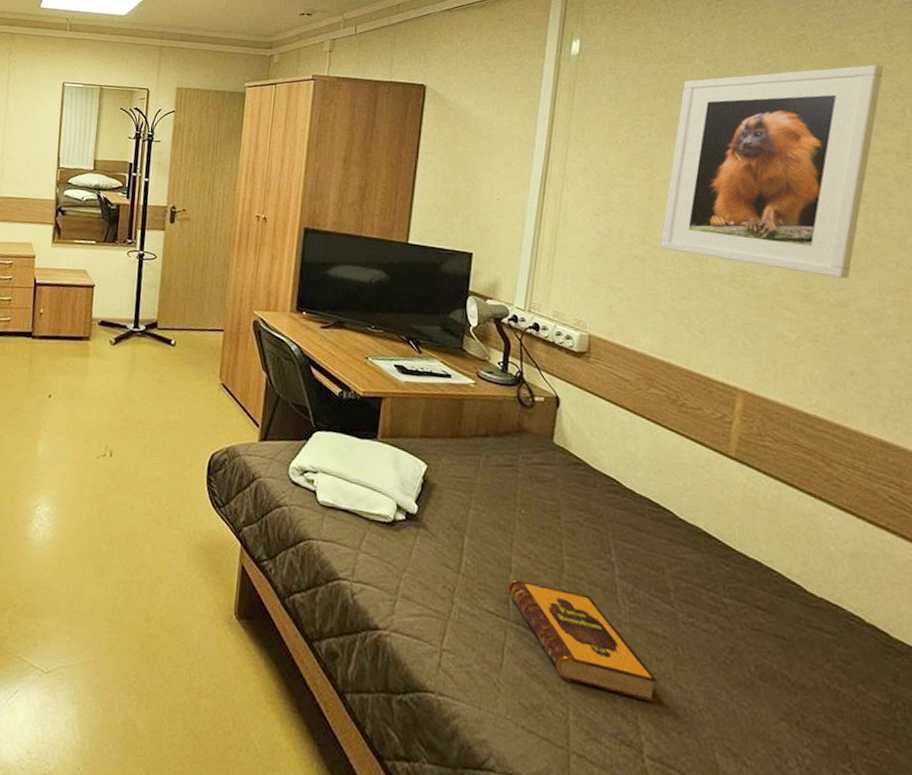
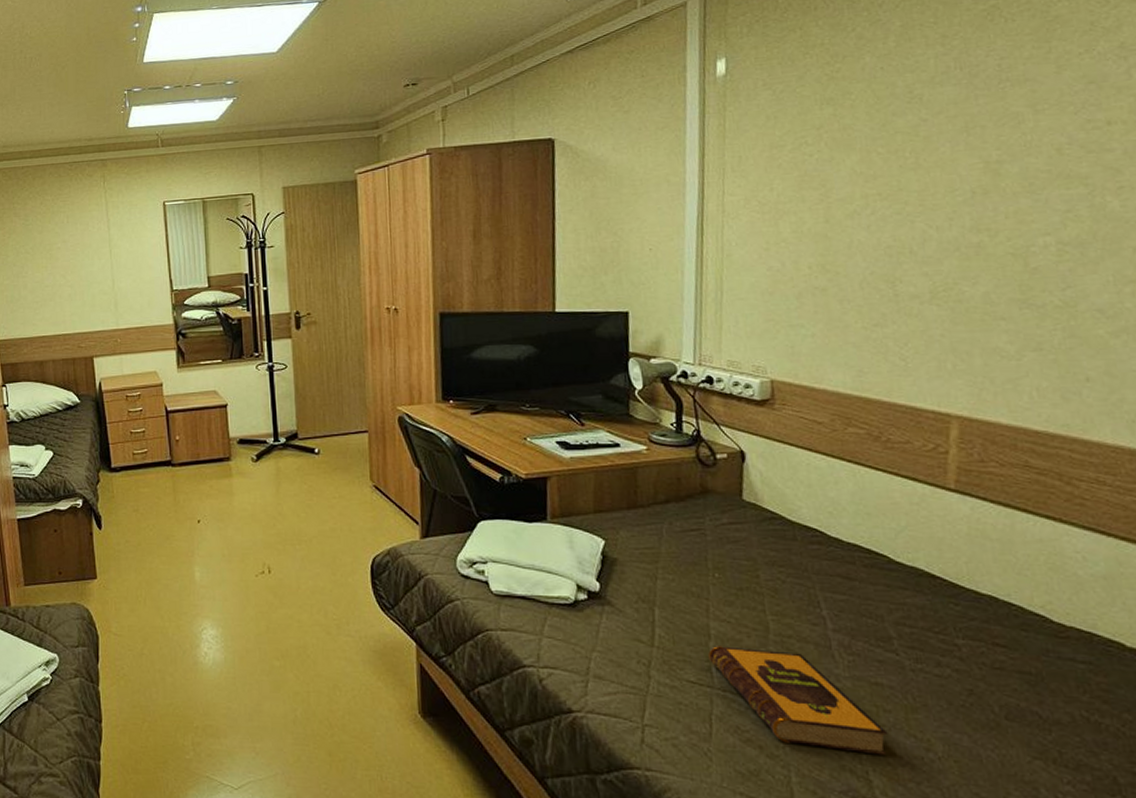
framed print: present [660,64,884,279] -> none [844,24,1100,277]

